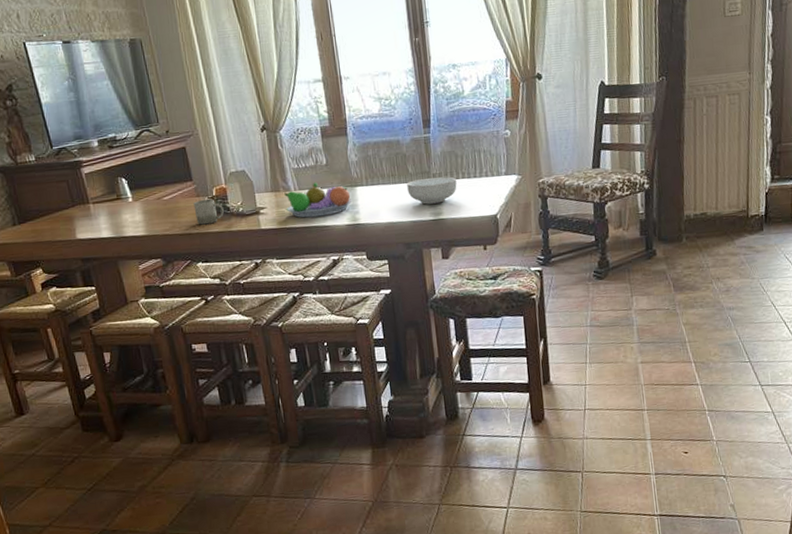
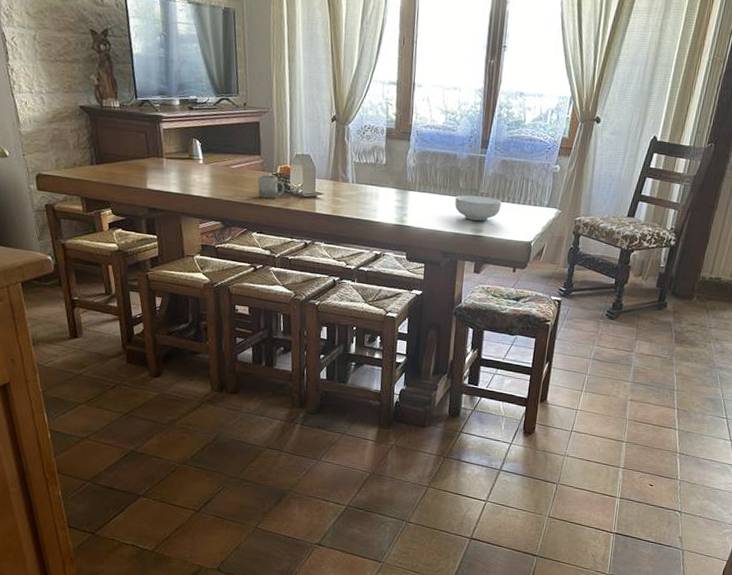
fruit bowl: present [284,182,353,218] -> none [341,178,403,212]

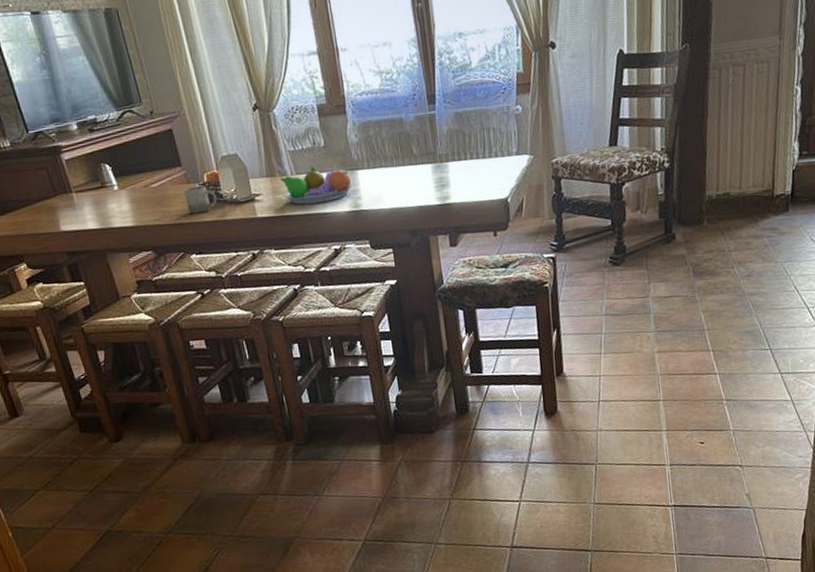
fruit bowl: none [341,178,403,212] -> present [280,165,354,205]
cereal bowl: present [455,195,501,221] -> none [411,157,465,188]

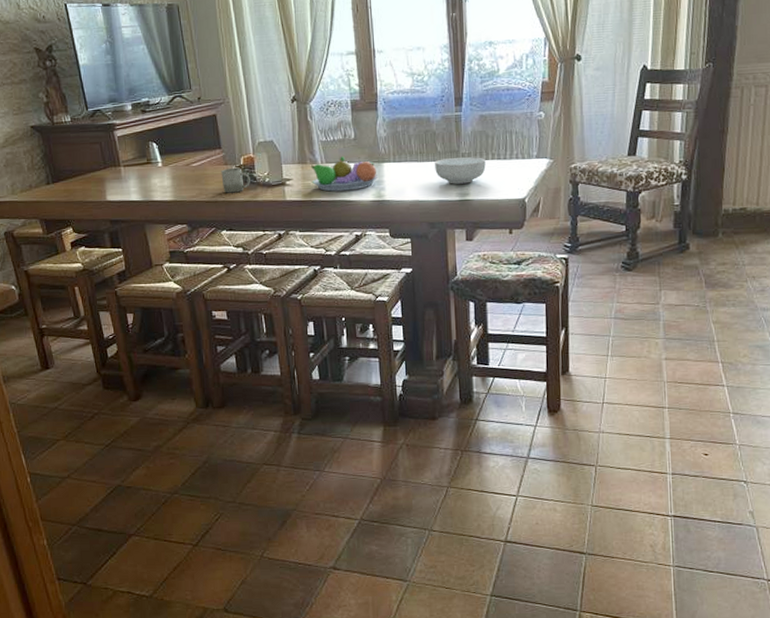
cereal bowl: none [411,157,465,188] -> present [435,157,486,184]

